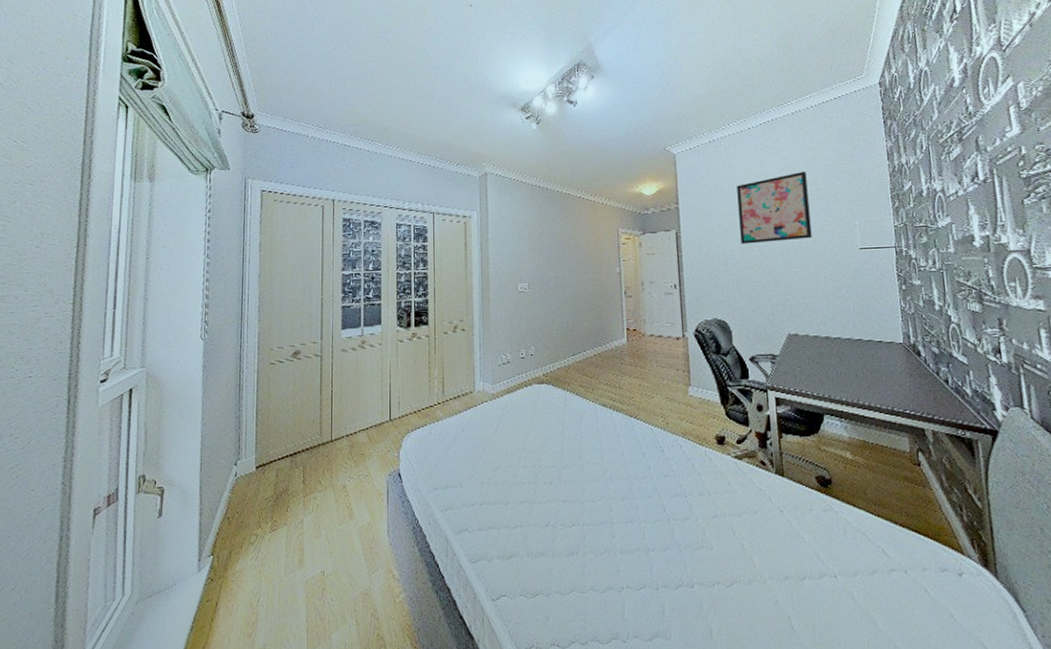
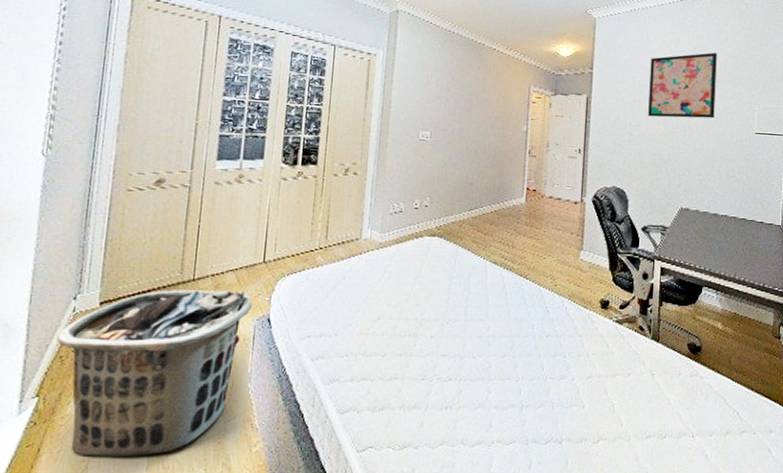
clothes hamper: none [224,448,383,610] -> present [57,290,252,457]

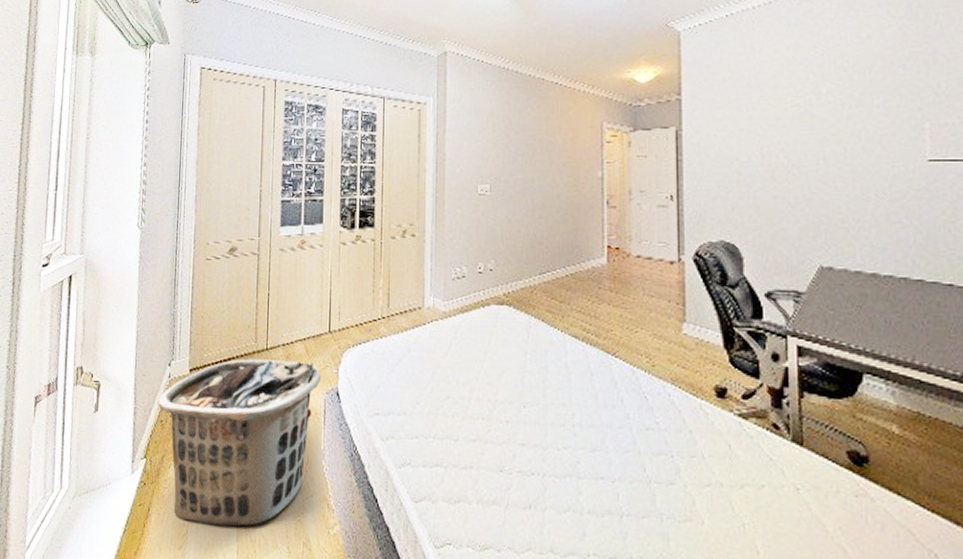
wall art: present [648,52,717,119] -> none [760,55,861,148]

